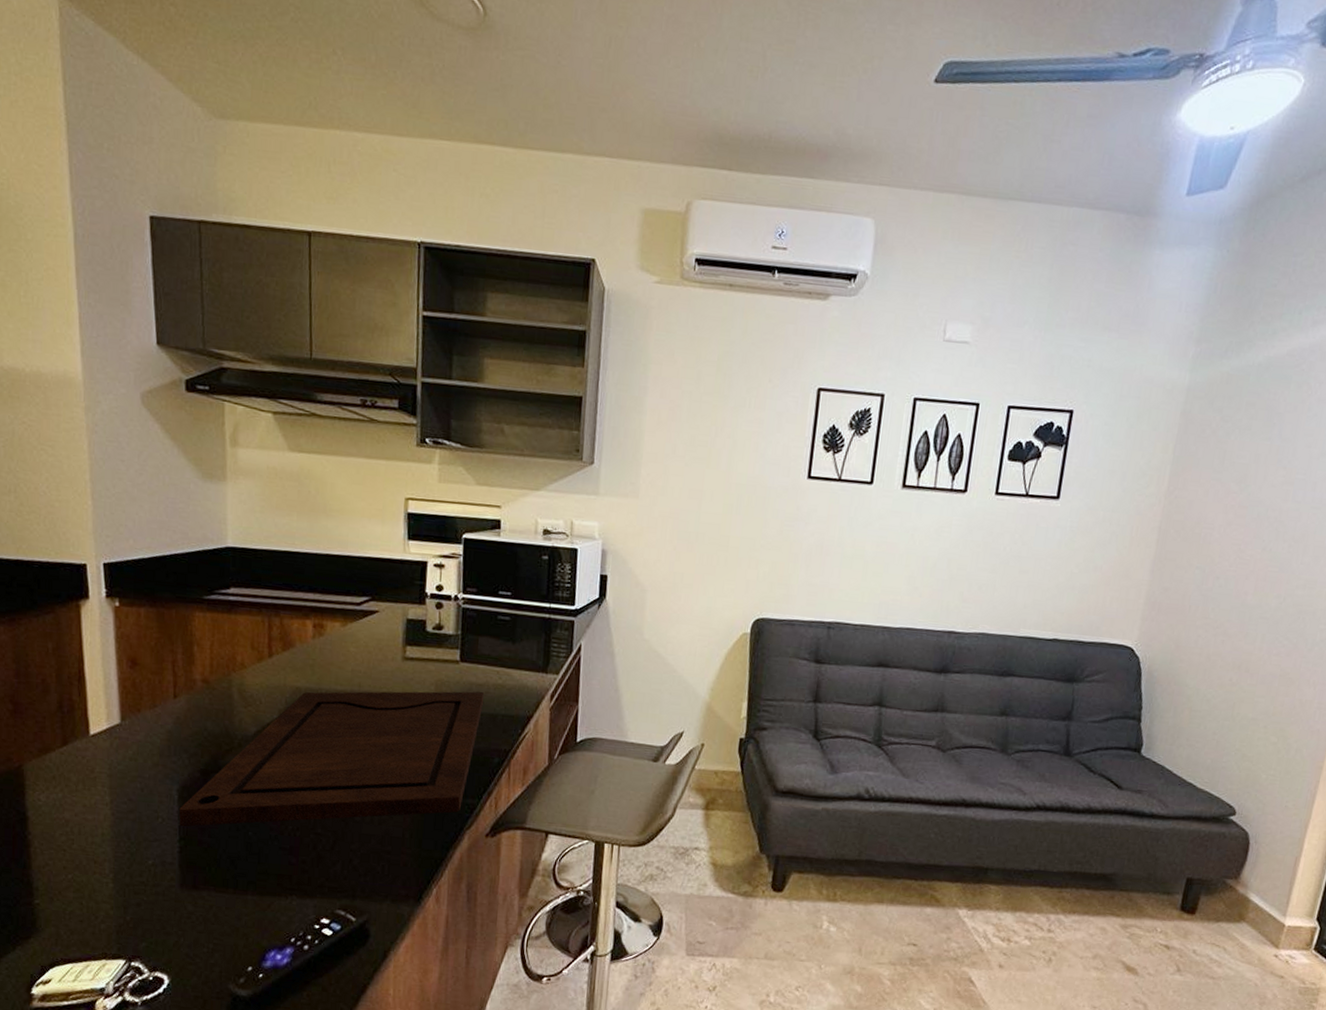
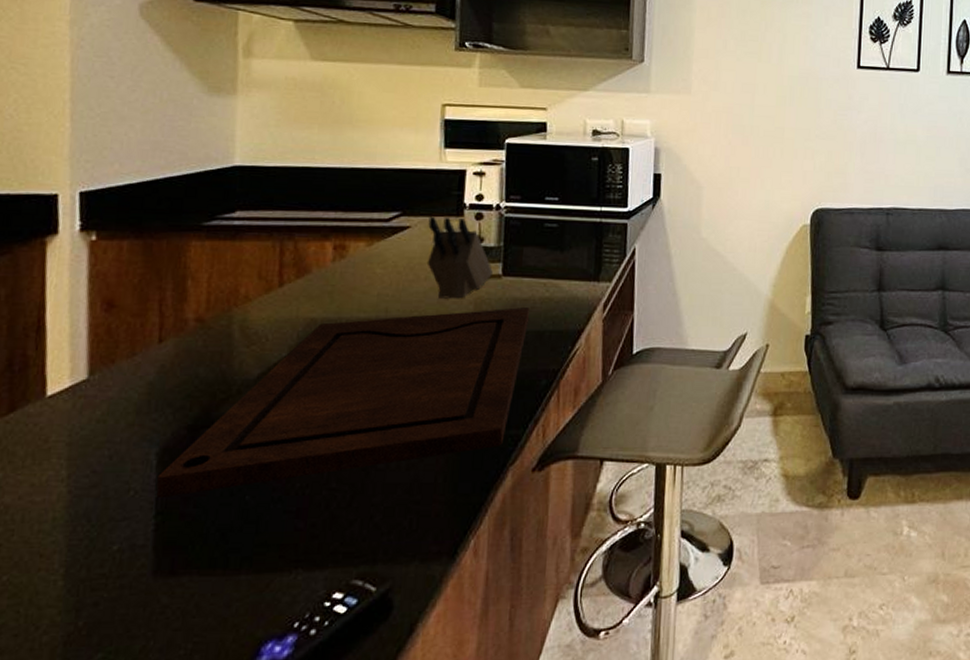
knife block: none [393,603,451,680] -> present [426,216,493,299]

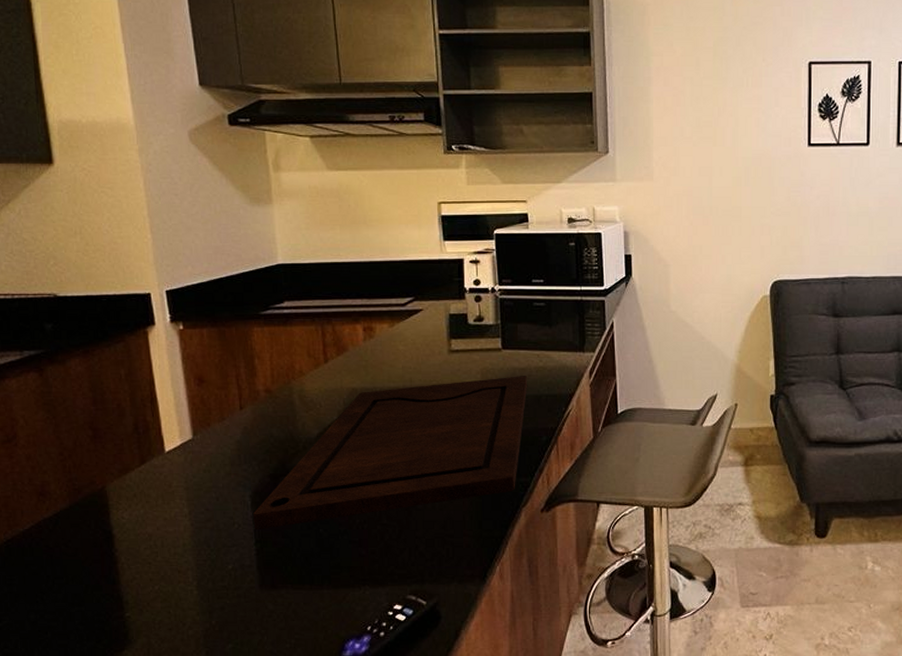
knife block: present [426,216,493,299] -> none [437,300,494,370]

